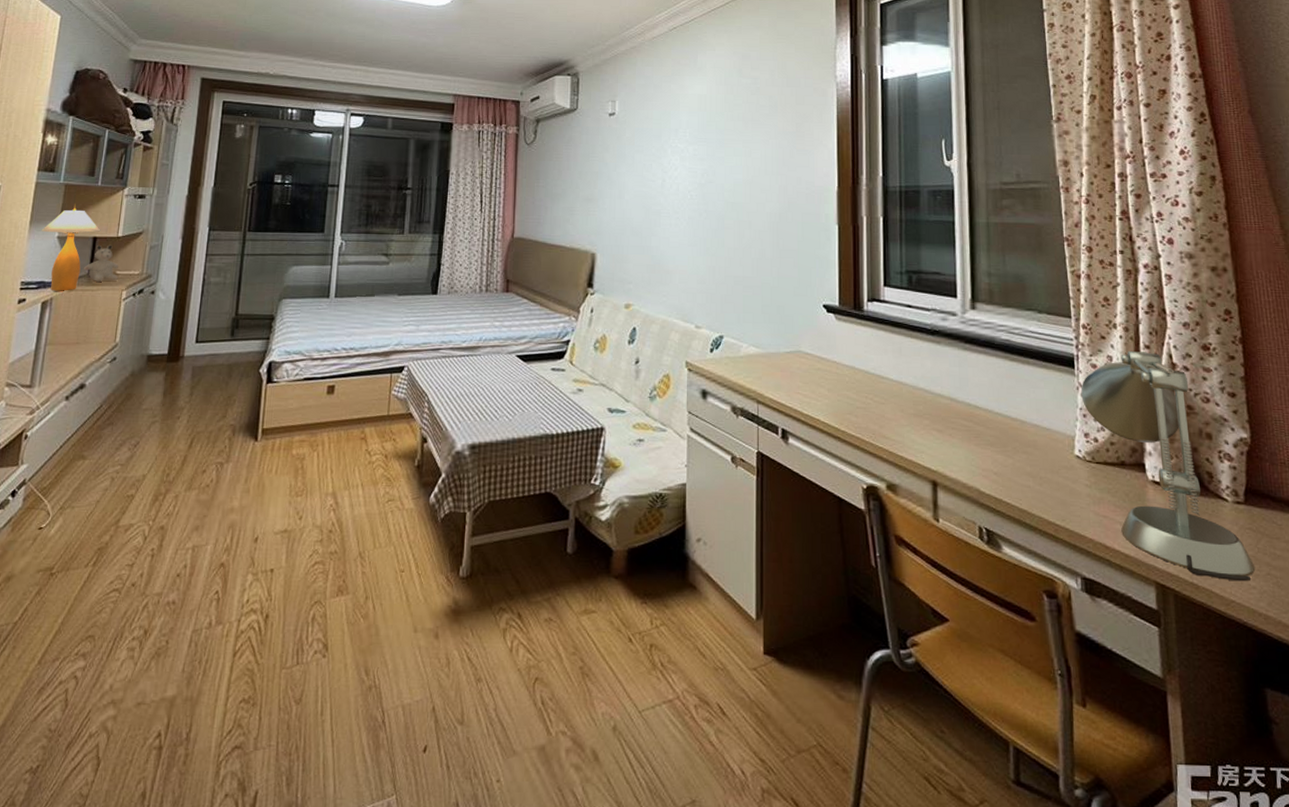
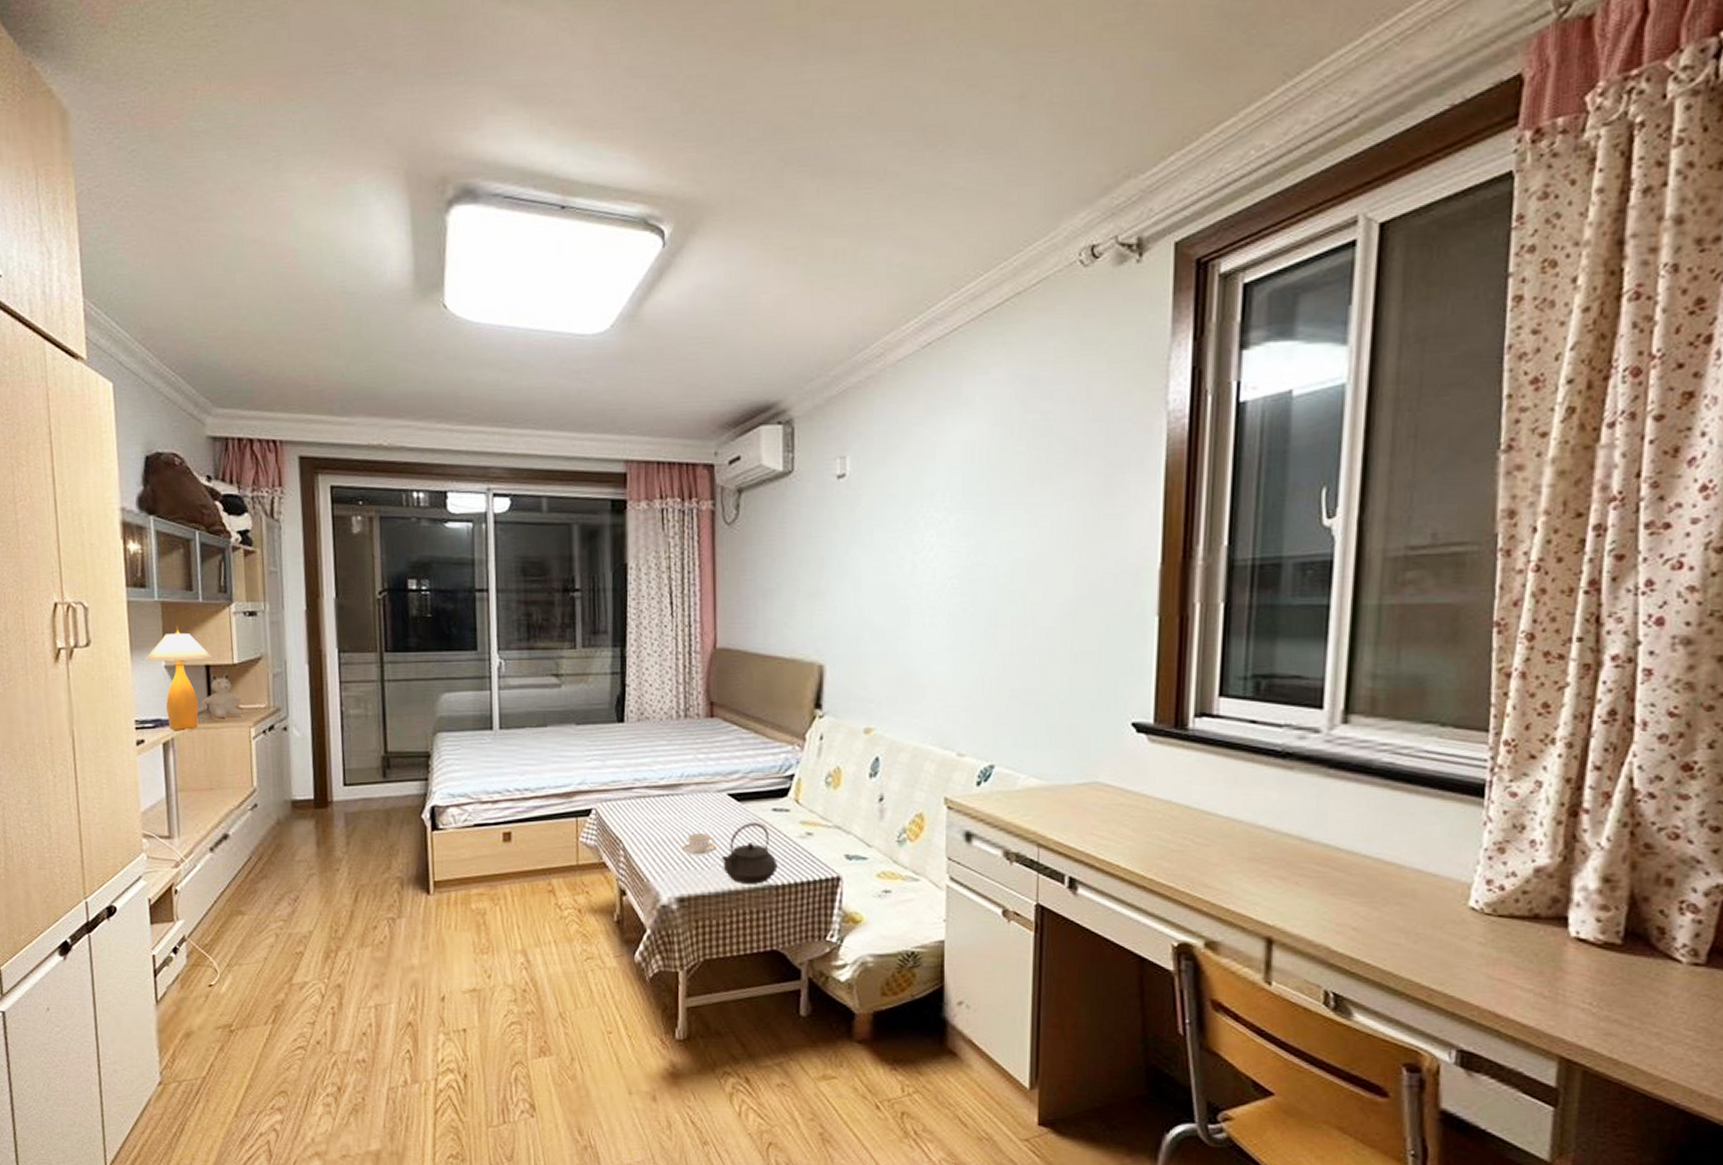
teacup: none [476,389,505,410] -> present [681,833,717,858]
teapot: none [508,380,554,433] -> present [721,823,778,884]
desk lamp: present [1081,350,1256,582] -> none [1488,773,1705,1058]

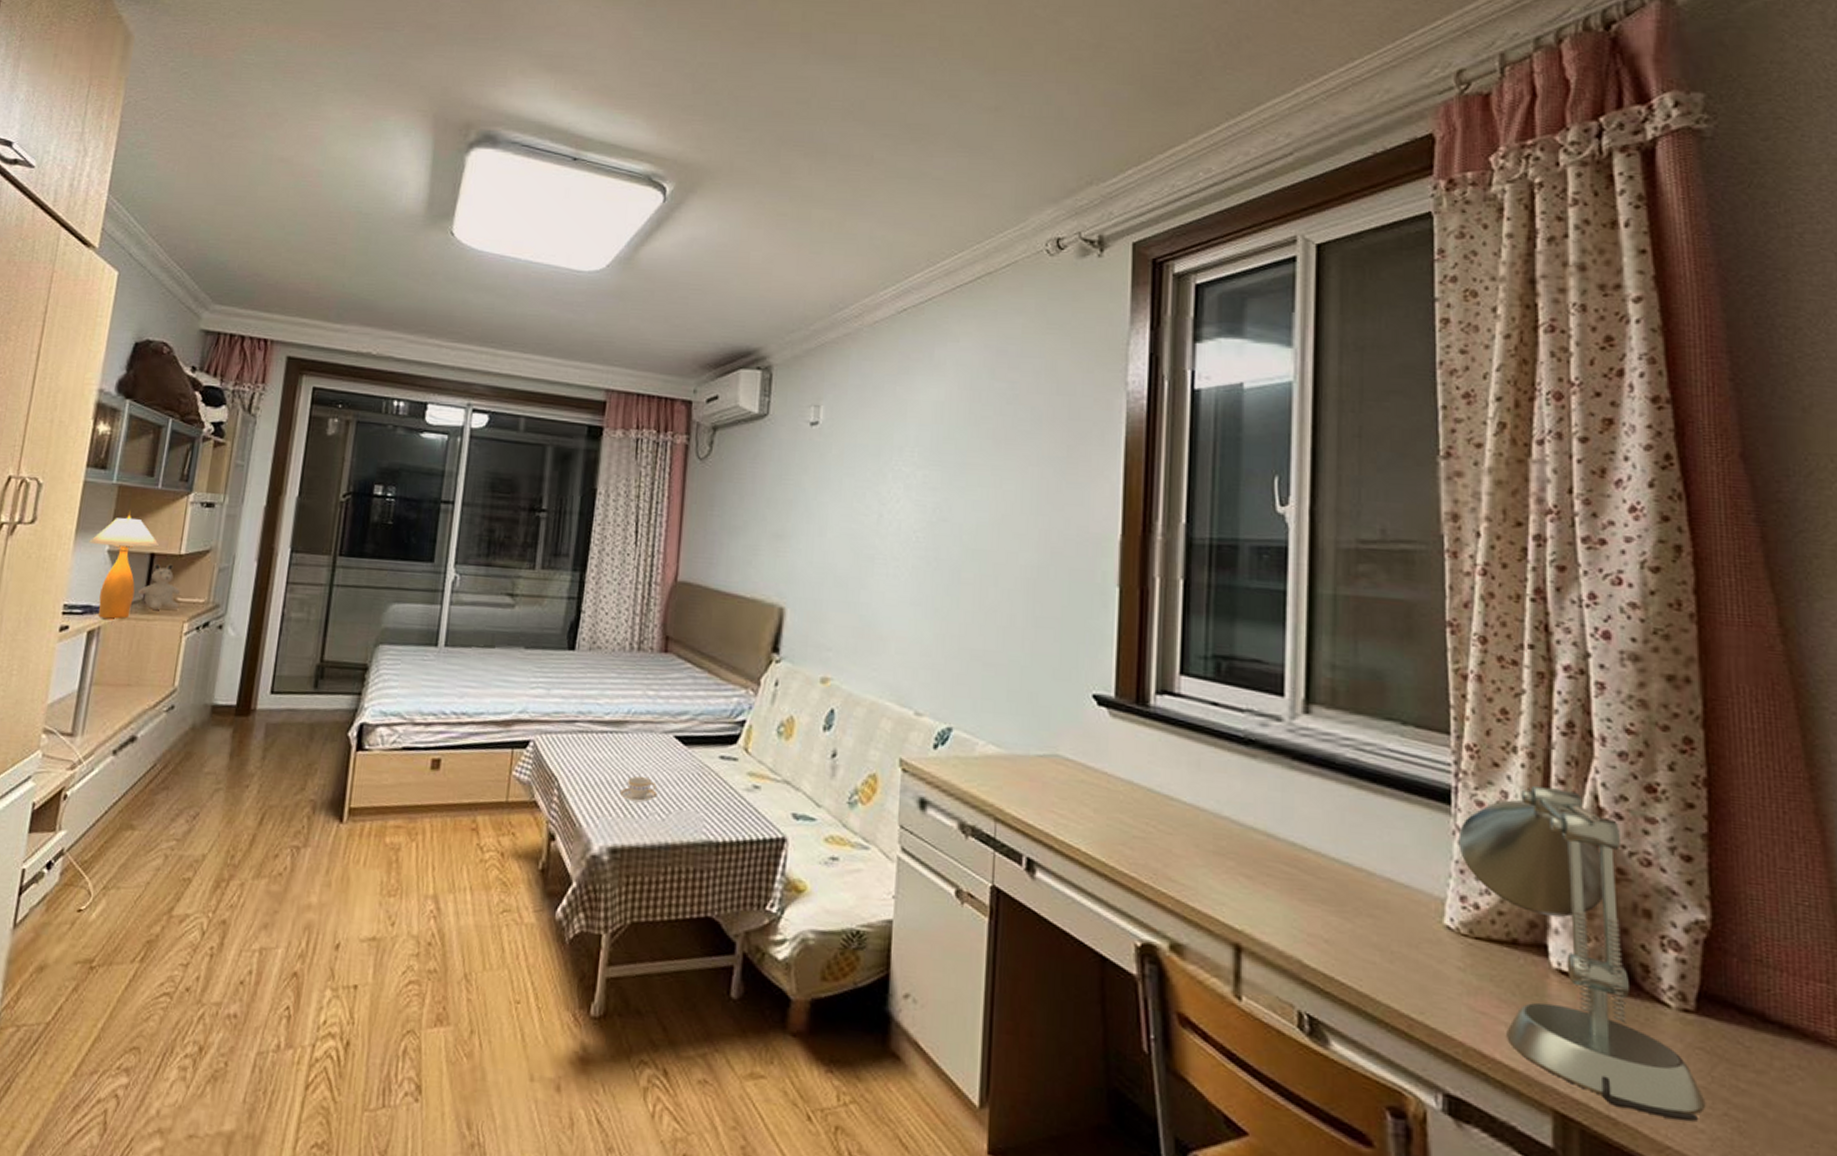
teapot: present [721,823,778,884] -> none [661,770,721,839]
desk lamp: none [1488,773,1705,1058] -> present [1458,785,1706,1122]

